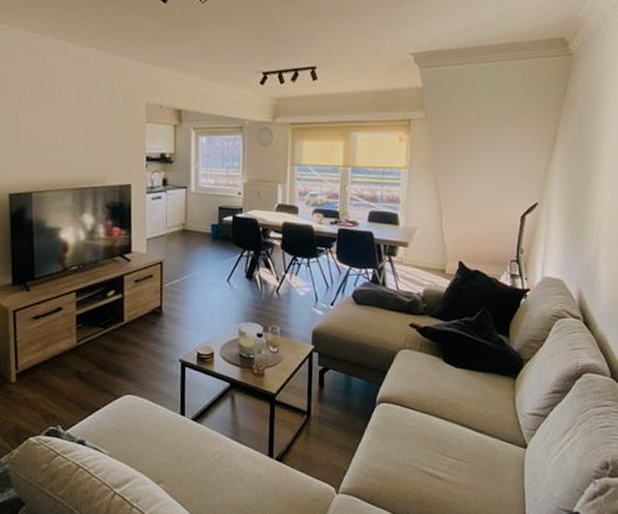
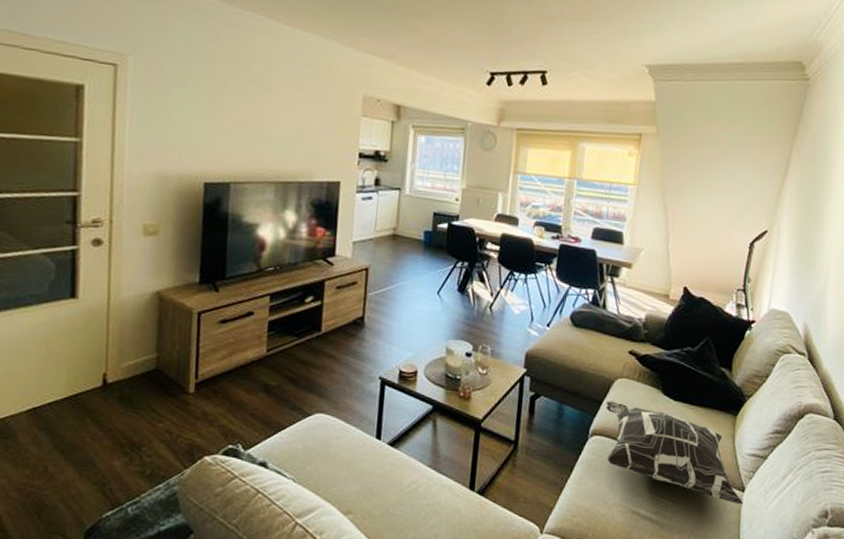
decorative pillow: none [391,371,526,461] -> present [606,401,743,505]

